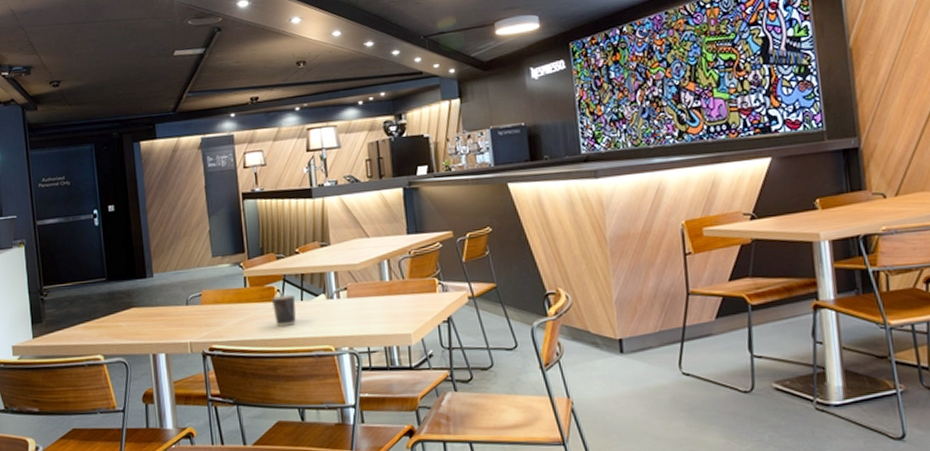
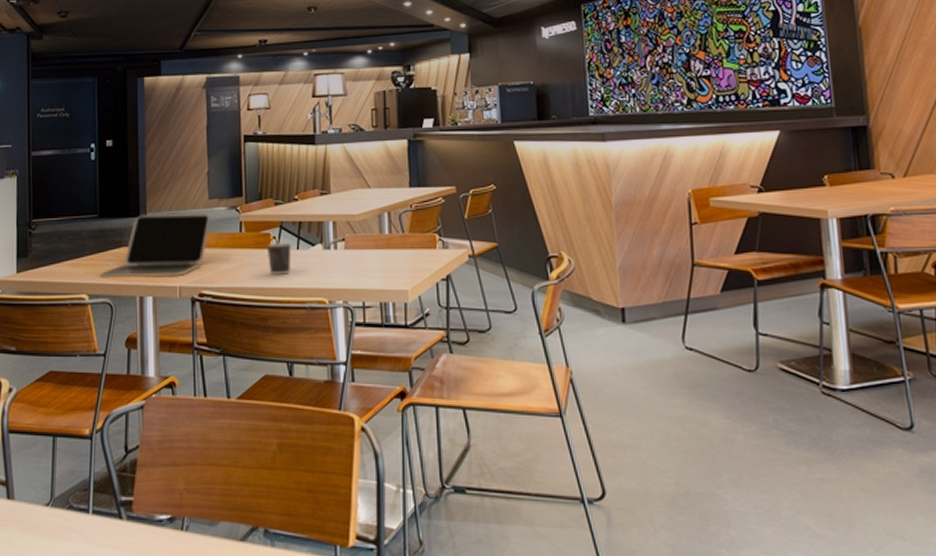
laptop: none [113,270,216,339] -> present [100,212,211,278]

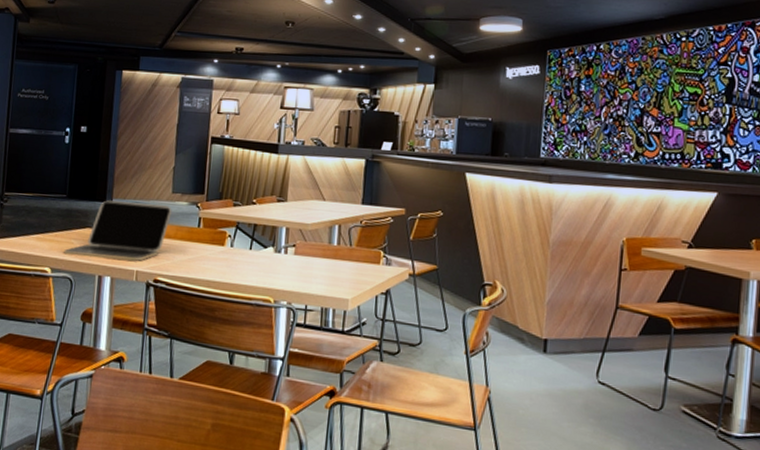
mug: present [266,242,292,275] -> none [221,241,245,272]

